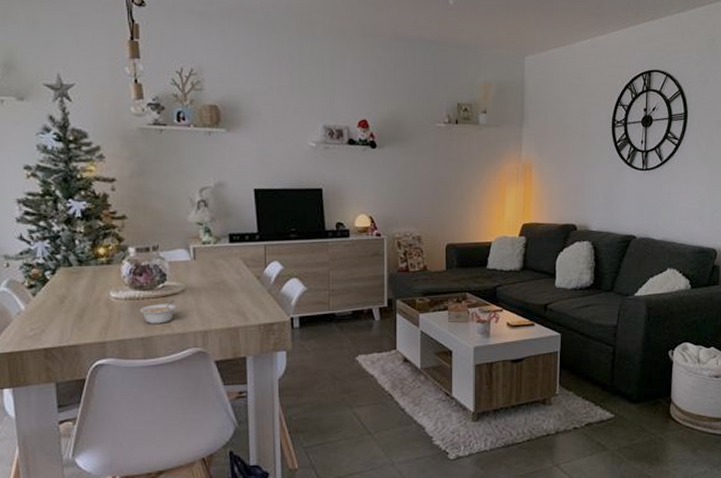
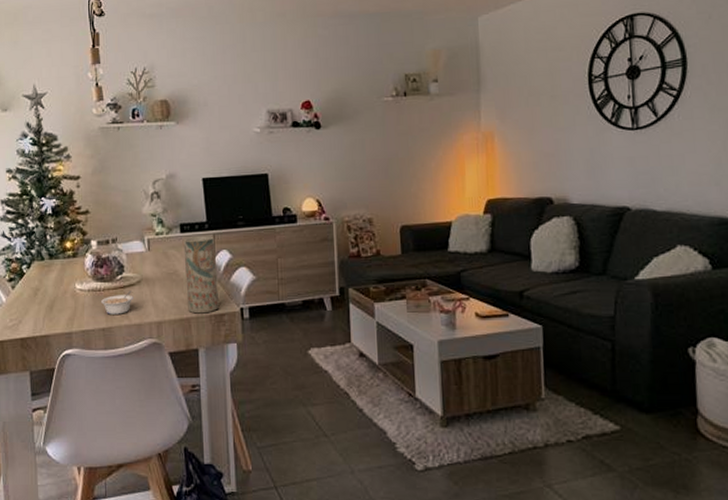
vase: none [232,247,268,323] -> present [183,236,219,314]

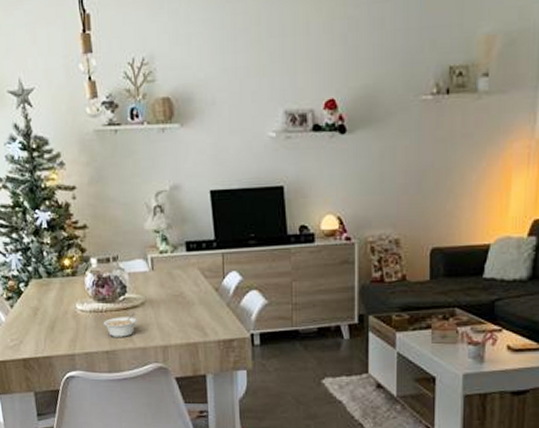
vase: present [183,236,219,314] -> none [189,255,228,339]

